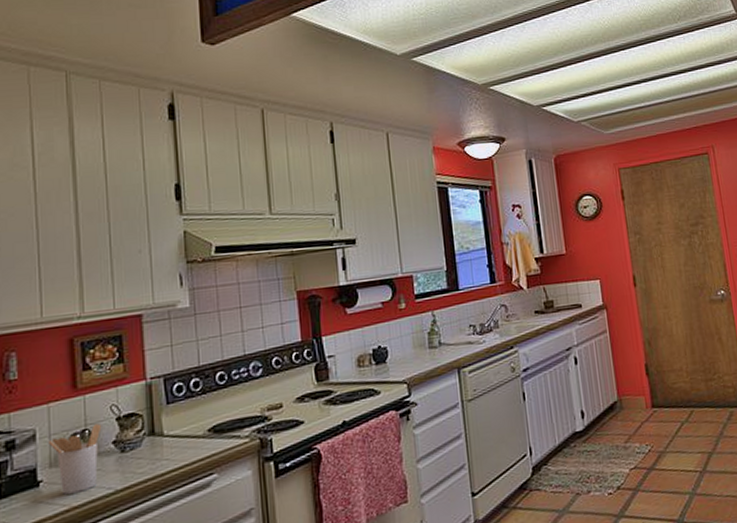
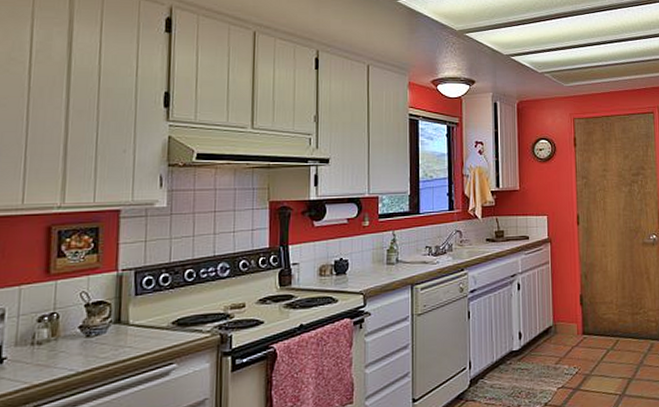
utensil holder: present [47,424,102,495] -> none [15,309,70,373]

